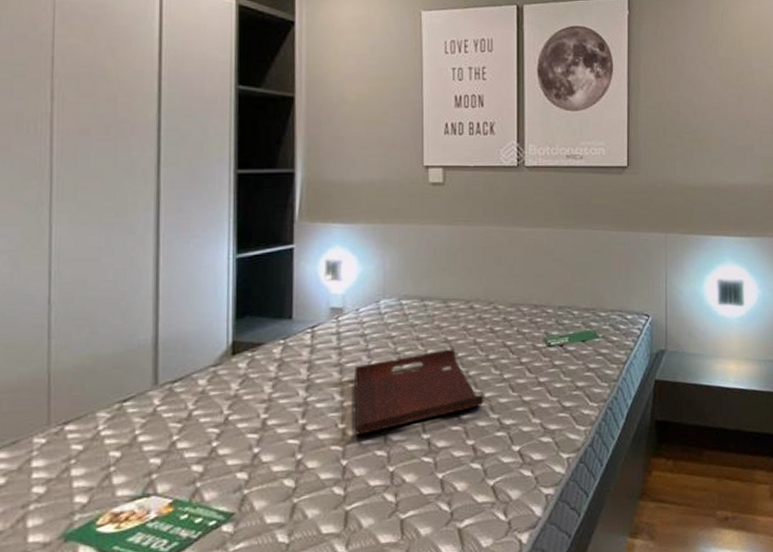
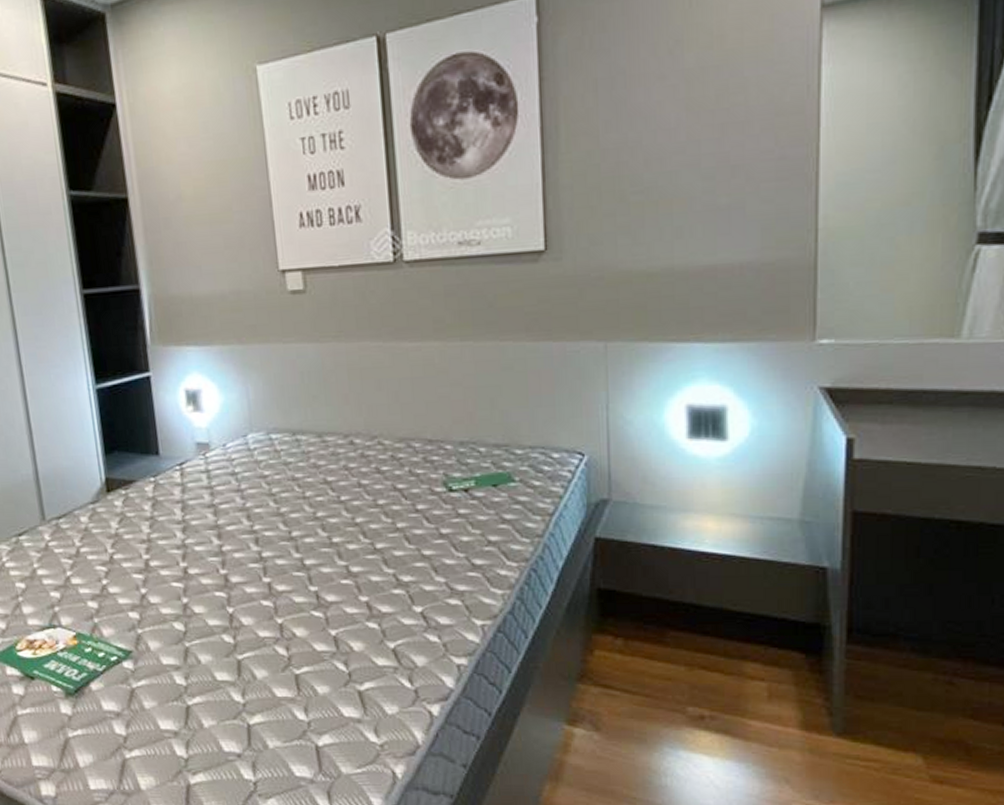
serving tray: present [354,348,484,435] -> none [229,491,376,582]

